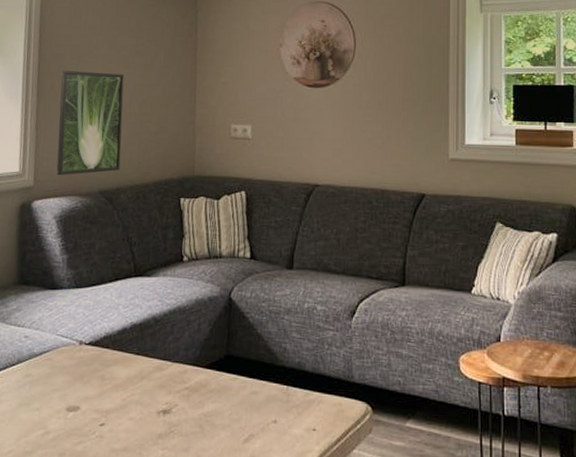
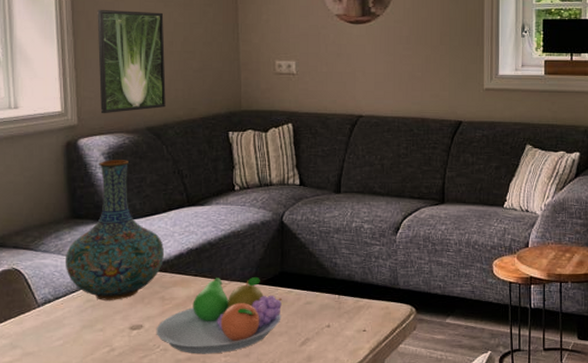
vase: none [8,223,108,377] -> present [66,160,165,300]
fruit bowl: none [92,358,226,446] -> present [156,277,282,354]

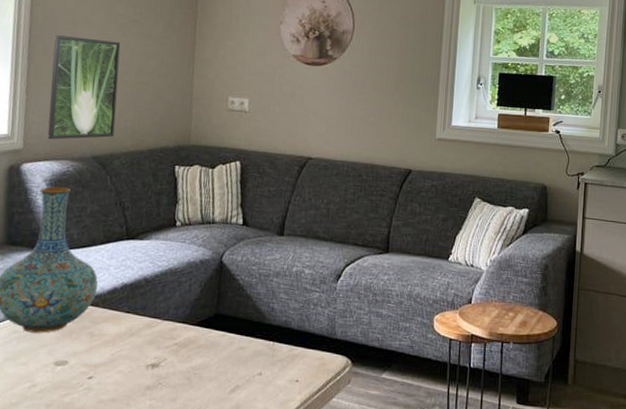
fruit bowl: present [156,277,282,354] -> none [80,316,214,397]

